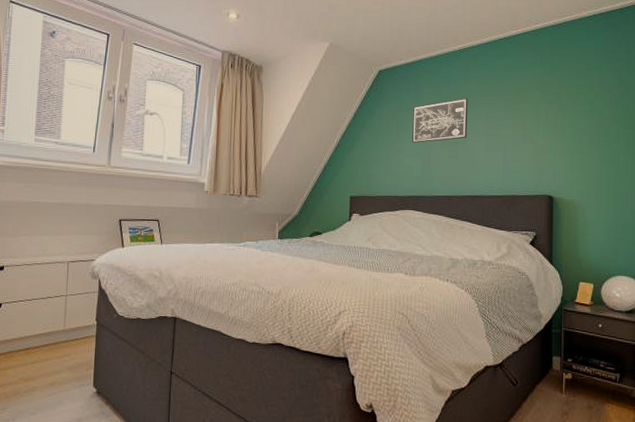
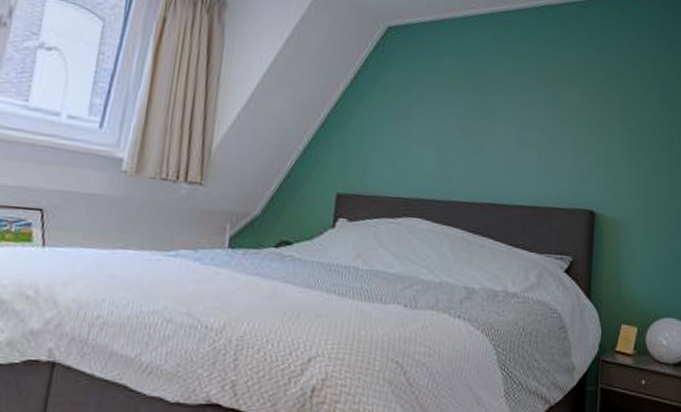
wall art: present [411,98,468,143] -> none [424,75,499,129]

